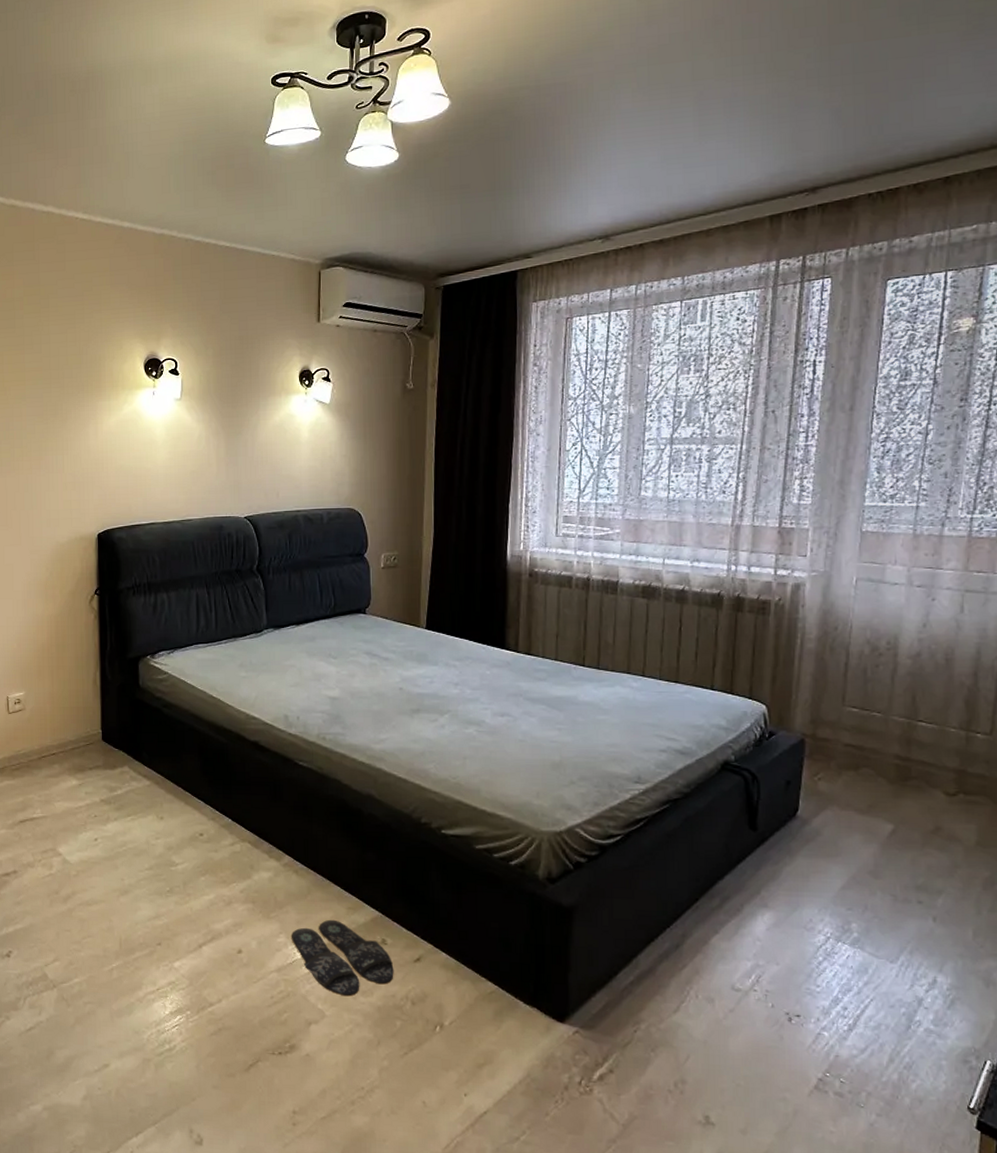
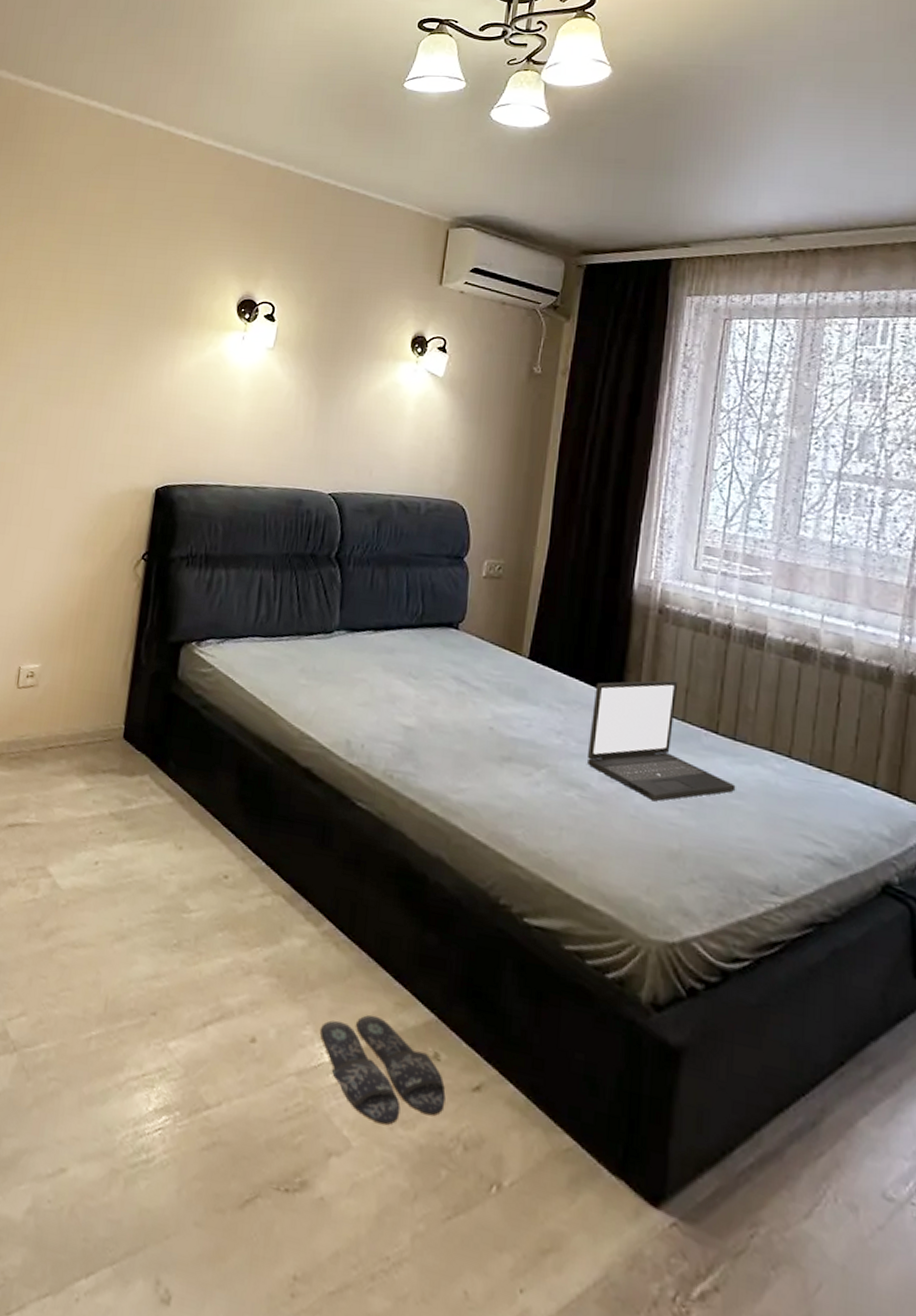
laptop: none [481,628,602,726] -> present [587,679,736,802]

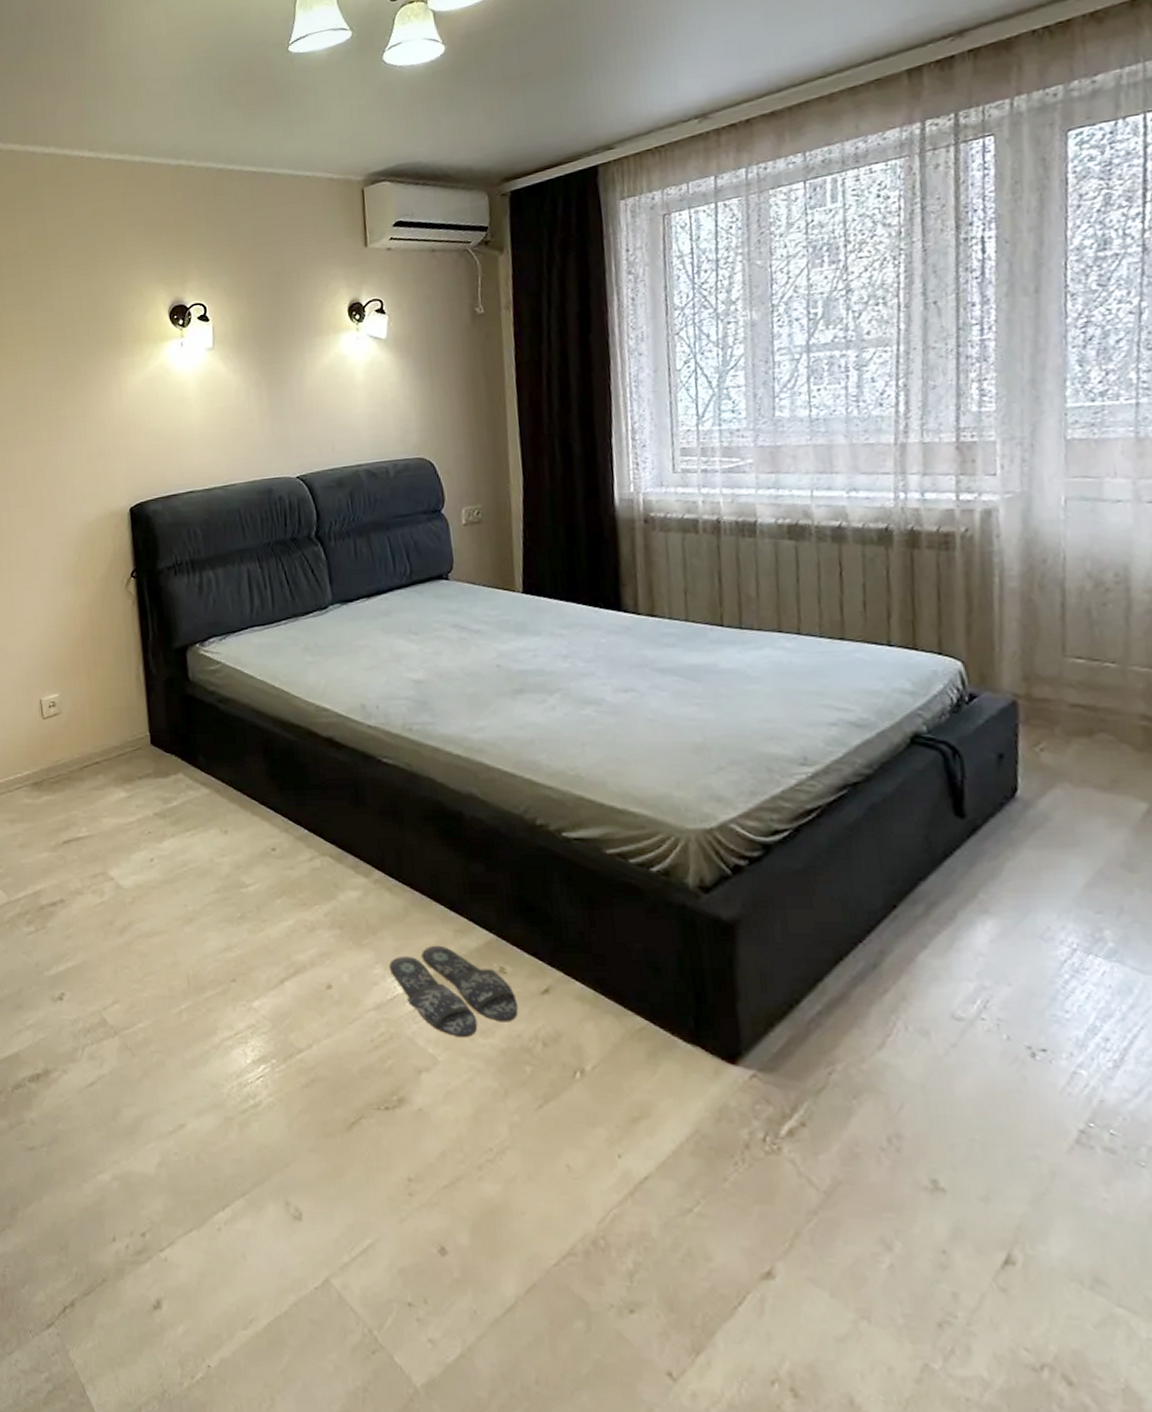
laptop: present [587,679,736,802] -> none [593,583,750,702]

